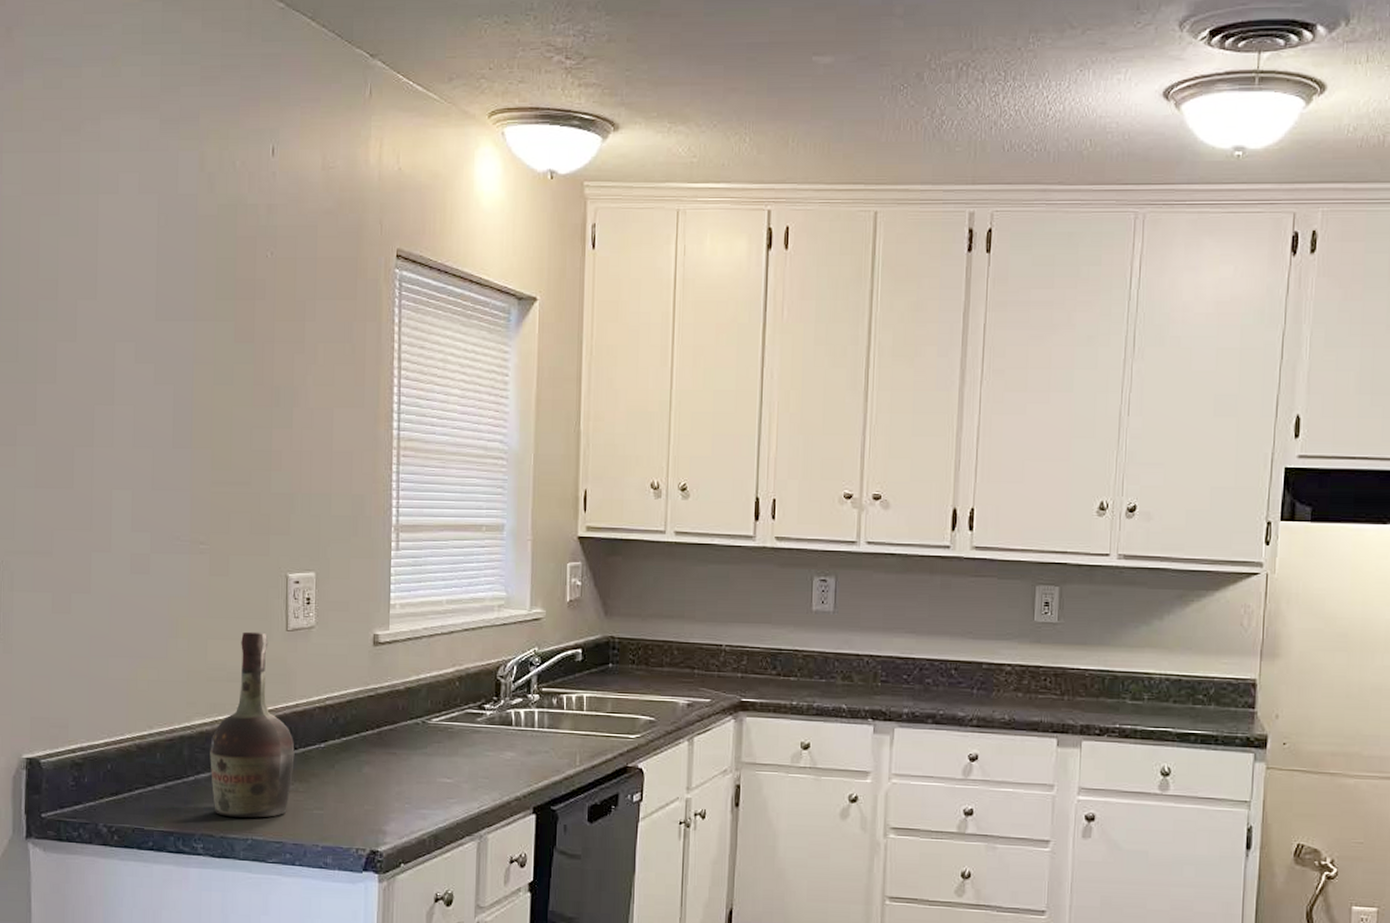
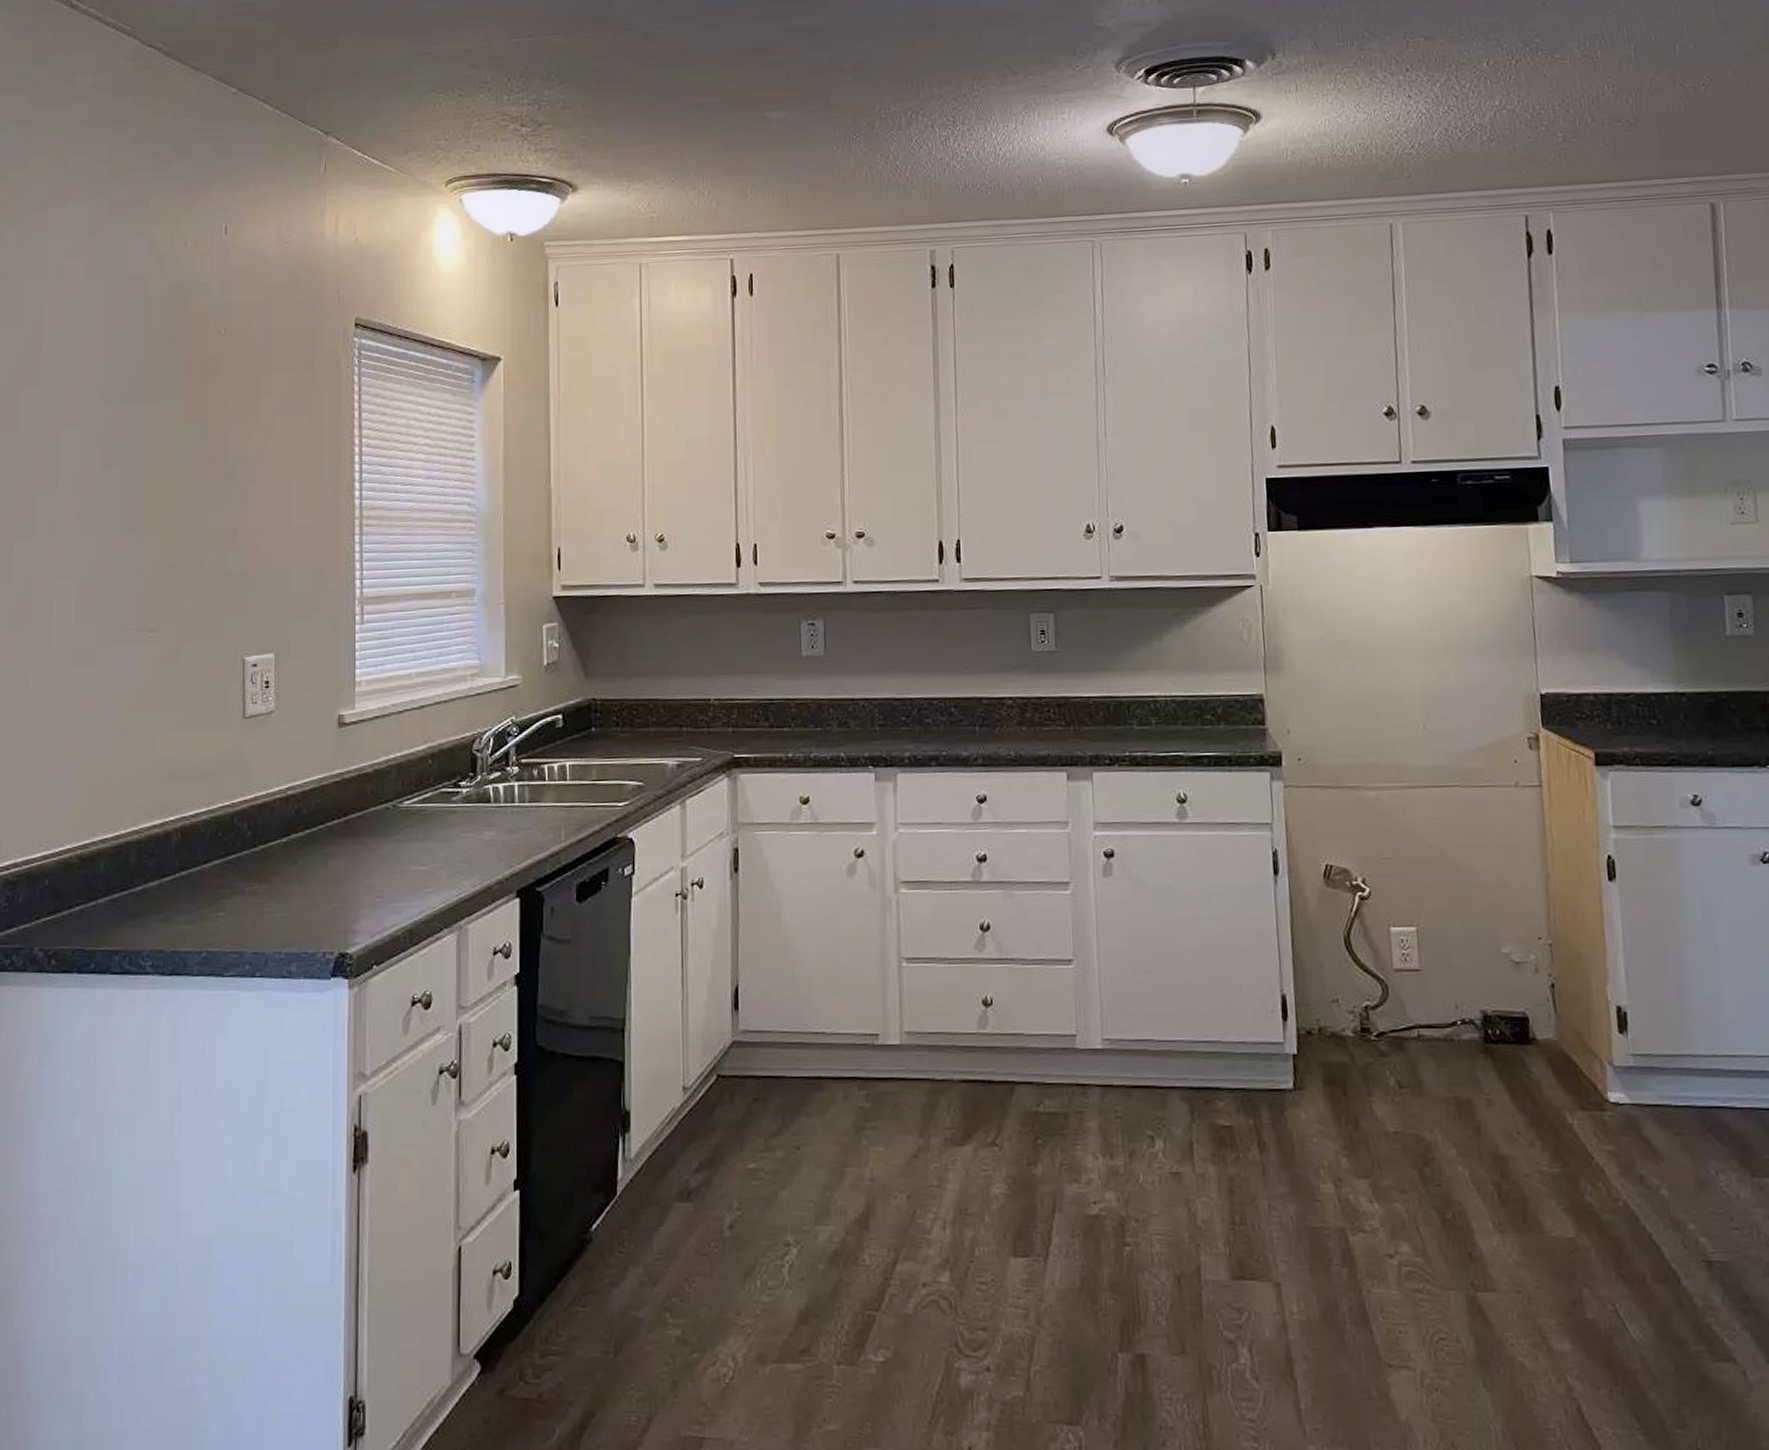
cognac bottle: present [210,631,295,818] -> none [159,721,254,928]

